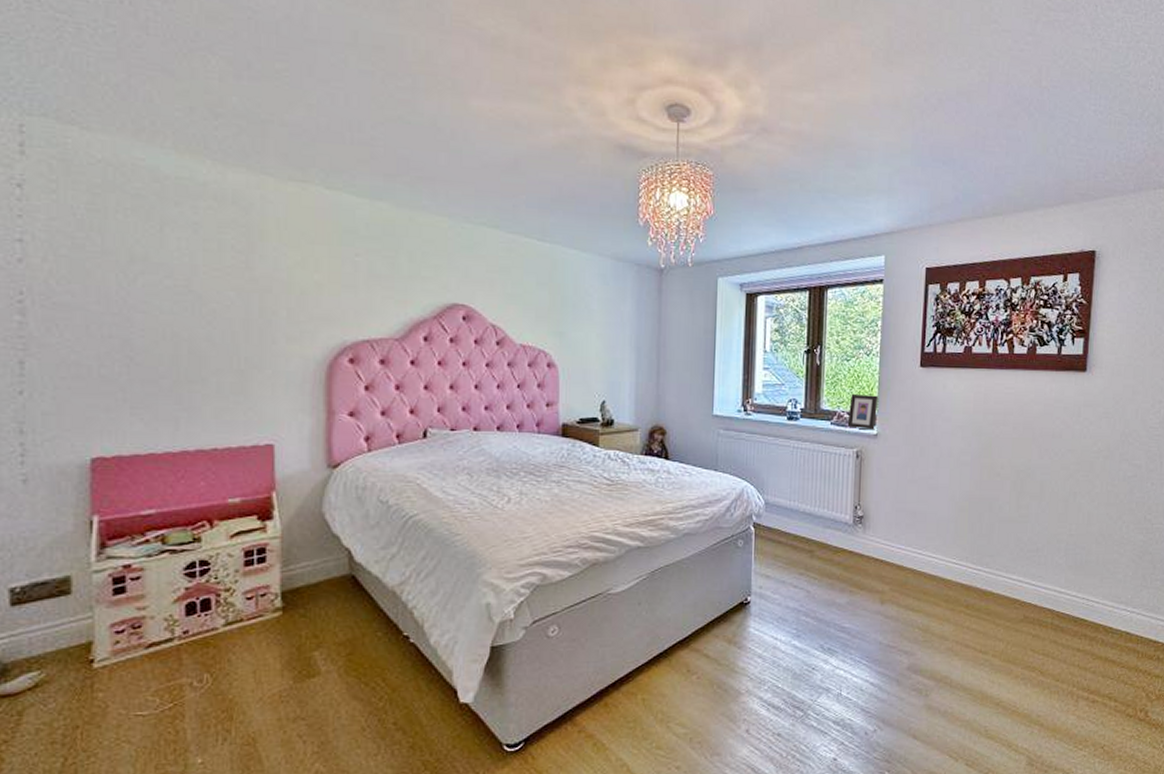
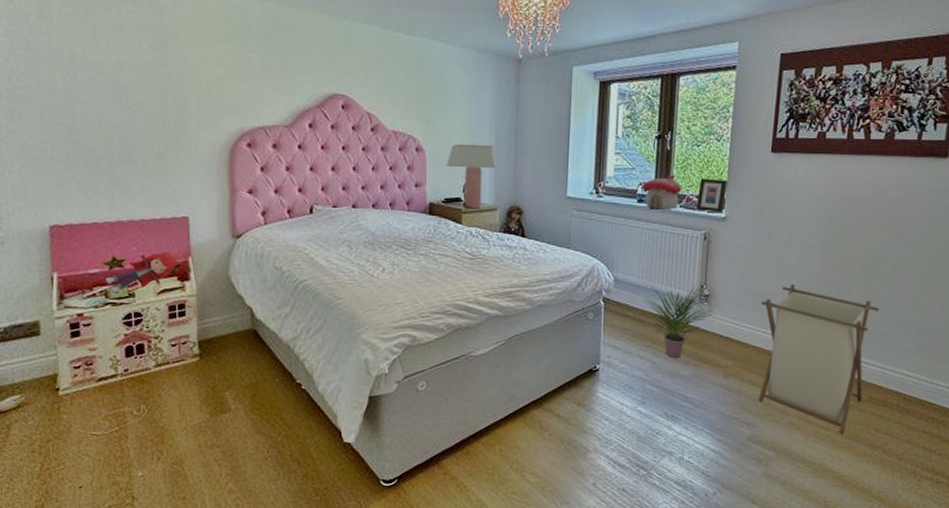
doll: none [156,486,263,538] -> present [100,251,182,293]
table lamp: none [581,357,640,430] -> present [446,143,499,209]
toy house: none [791,391,833,427] -> present [641,175,682,210]
potted plant: none [797,506,868,585] -> present [644,285,714,358]
laundry basket: none [915,501,1030,657] -> present [759,283,880,434]

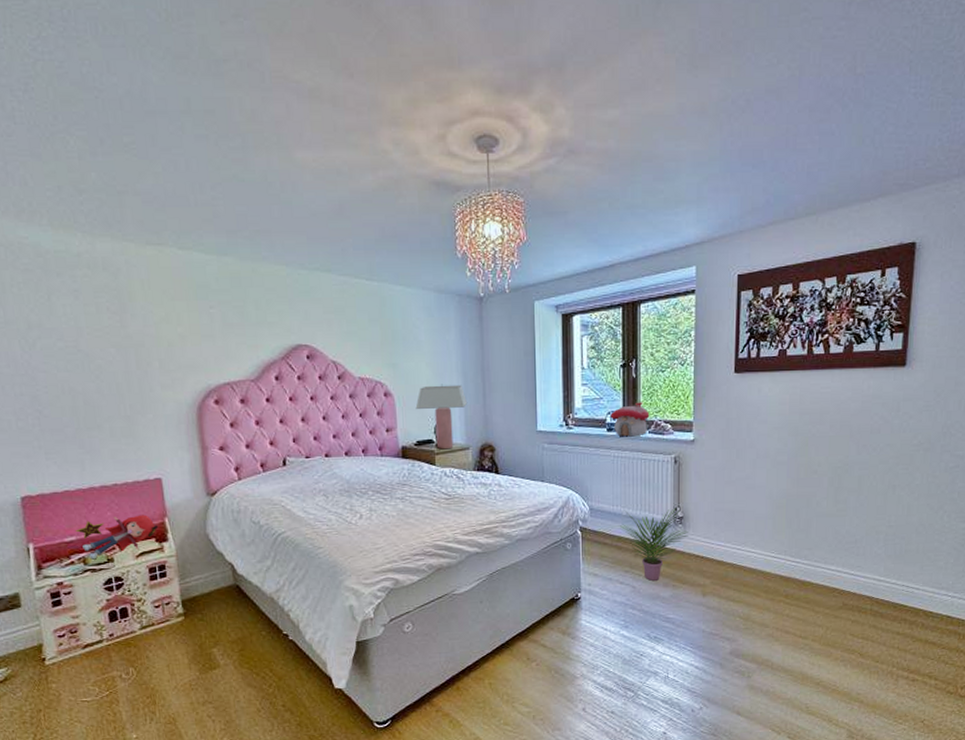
picture frame: present [695,177,728,213] -> none [664,402,695,436]
laundry basket: present [759,283,880,434] -> none [733,500,849,641]

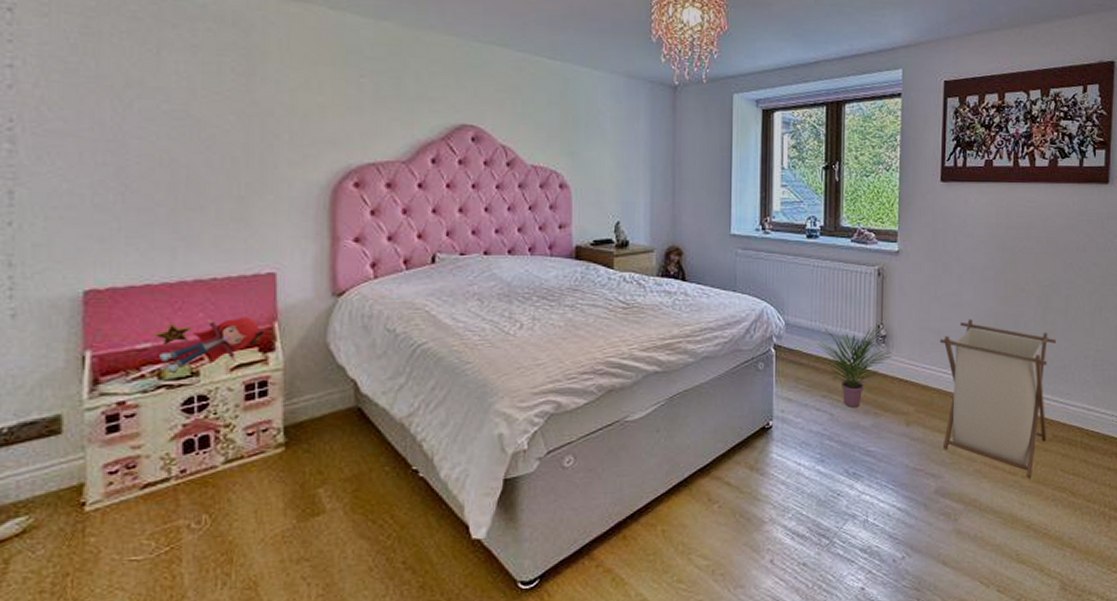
table lamp: present [415,384,468,450] -> none [594,177,655,251]
toy house: present [610,402,650,437] -> none [811,207,853,245]
laundry basket: none [733,500,849,641] -> present [939,318,1057,478]

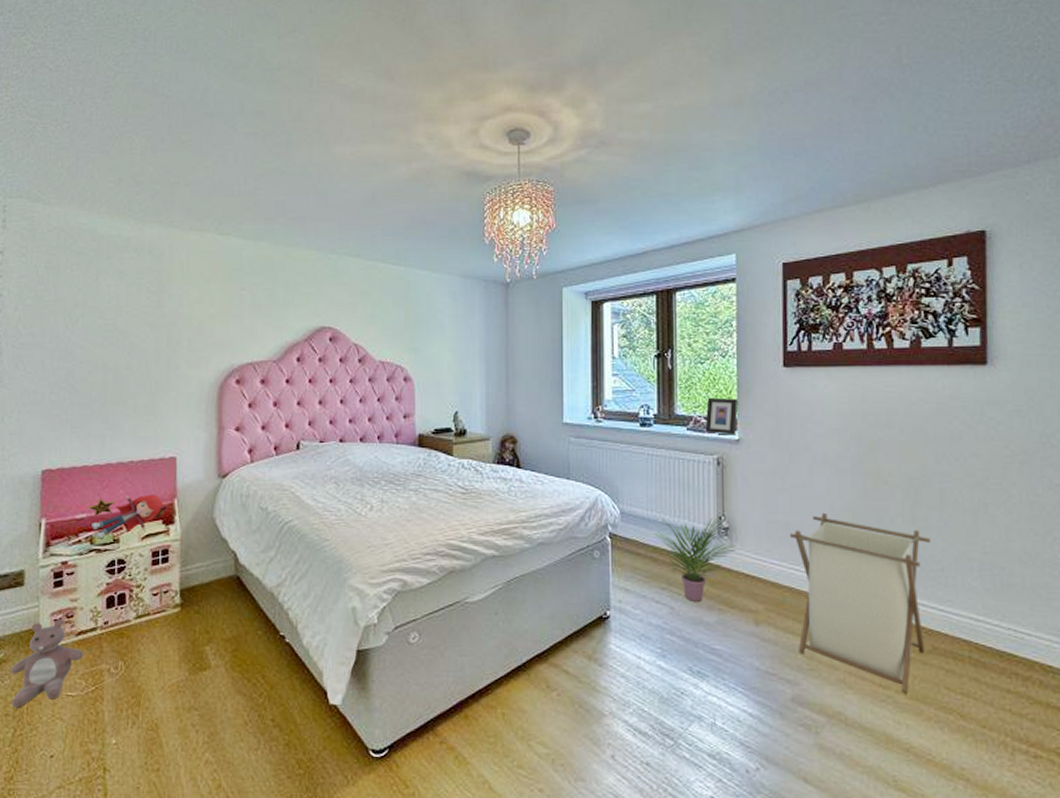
stuffed animal: none [44,469,152,583] -> present [10,618,84,708]
picture frame: none [868,209,900,247] -> present [705,397,739,435]

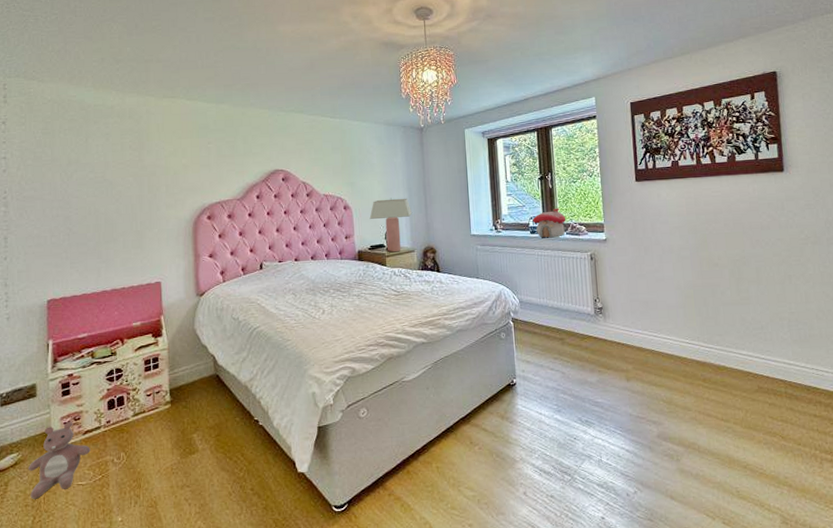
doll: present [87,494,167,539] -> none [87,313,155,354]
table lamp: none [435,370,490,439] -> present [369,198,413,253]
toy house: none [644,395,688,433] -> present [532,208,566,238]
potted plant: present [655,517,736,602] -> none [547,299,609,367]
picture frame: present [705,397,739,435] -> none [580,208,604,236]
laundry basket: present [789,512,931,694] -> none [648,290,753,424]

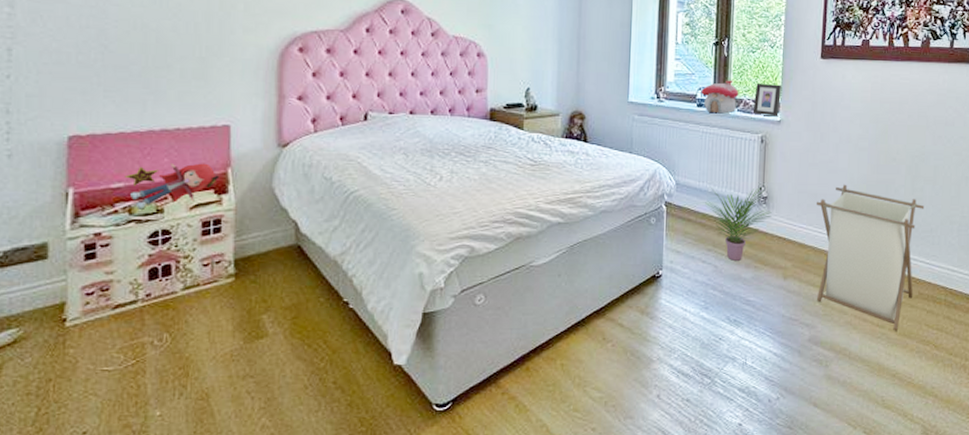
stuffed animal: present [28,421,91,499] -> none [32,292,122,386]
doll: none [87,313,155,354] -> present [125,162,220,209]
table lamp: present [369,198,413,253] -> none [508,48,561,115]
potted plant: none [547,299,609,367] -> present [705,187,772,261]
picture frame: none [580,208,604,236] -> present [752,82,782,117]
laundry basket: none [648,290,753,424] -> present [816,184,925,331]

